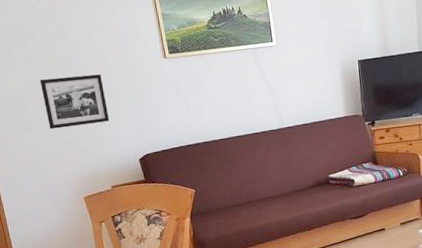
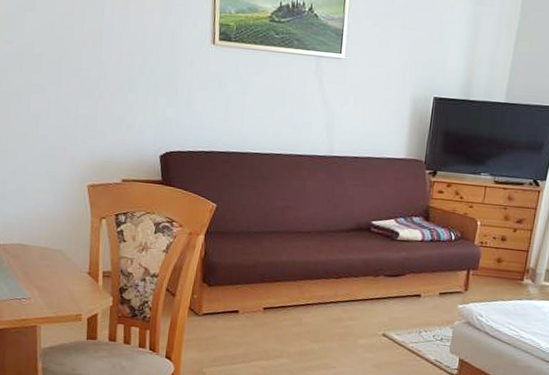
picture frame: present [40,74,110,129] -> none [62,37,136,104]

